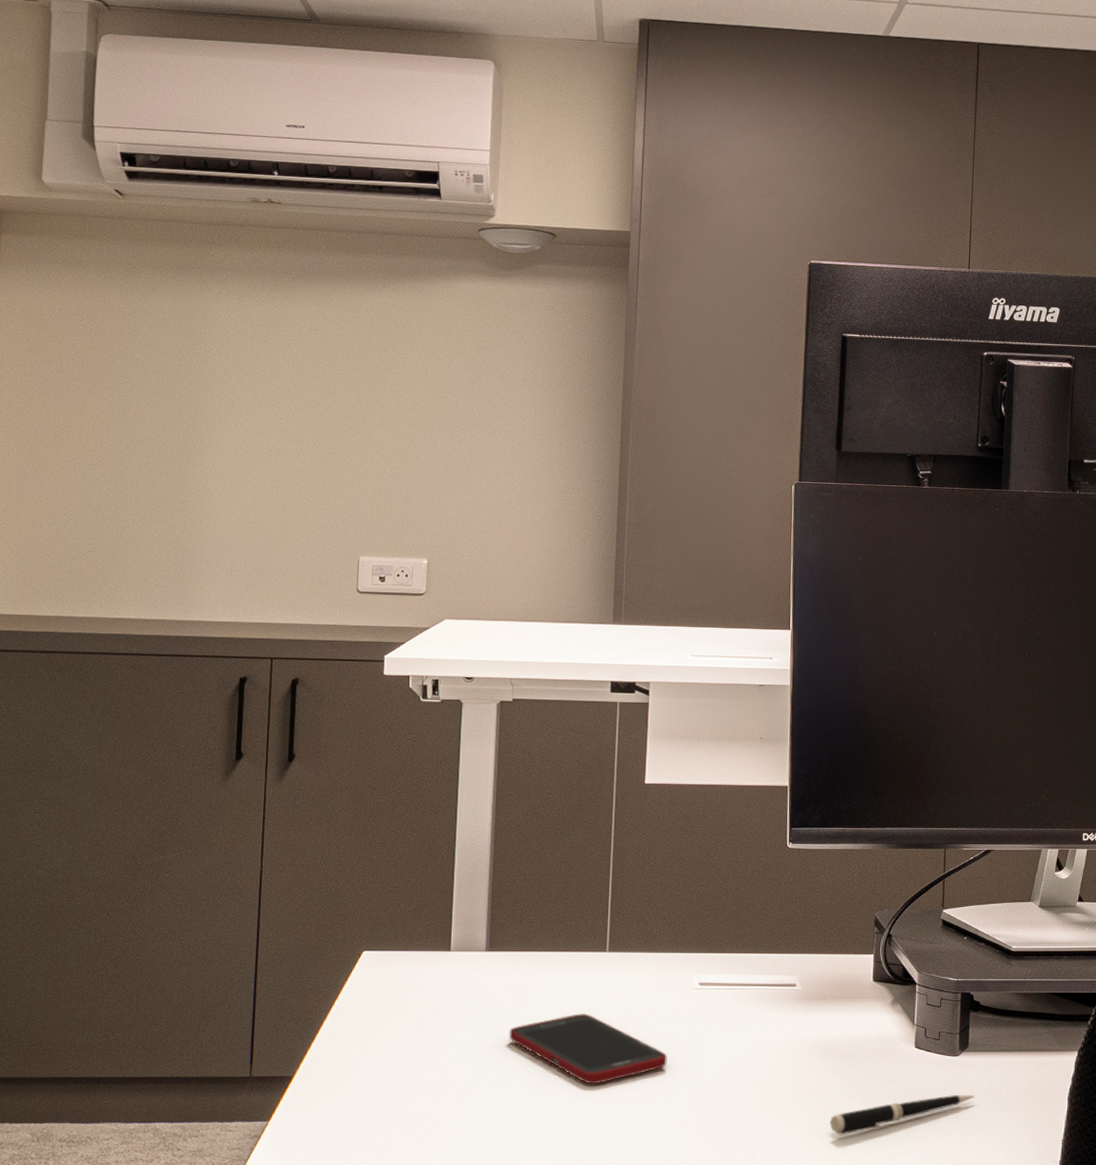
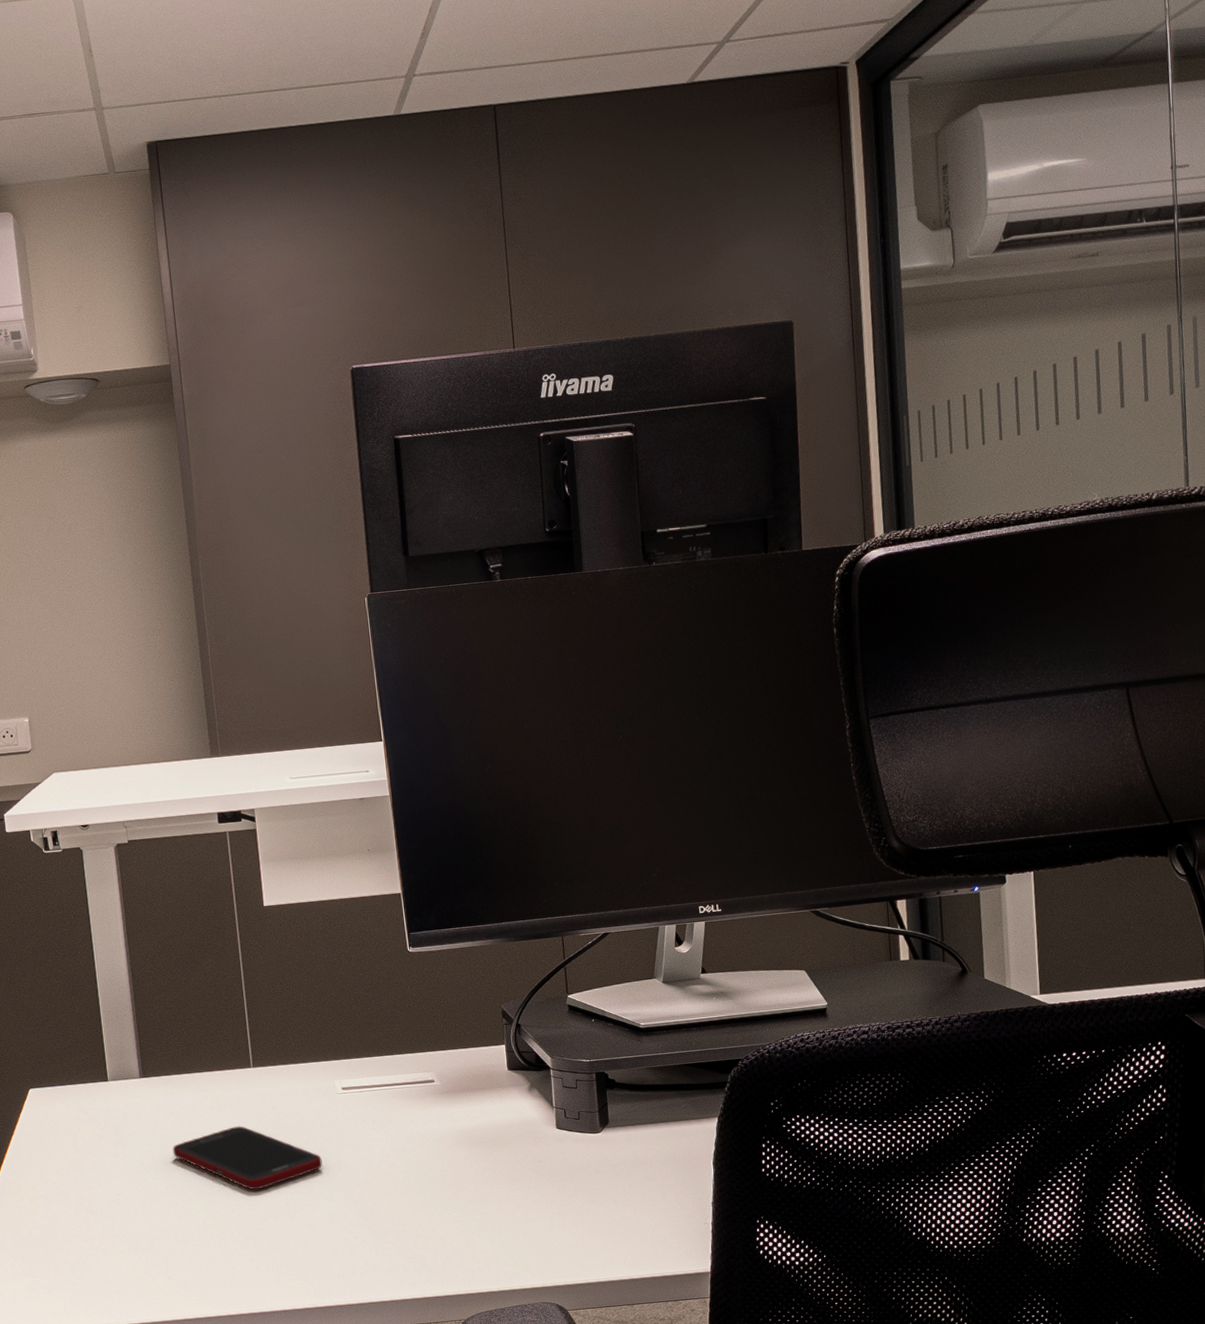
pen: present [830,1094,975,1136] -> none [483,1168,621,1217]

